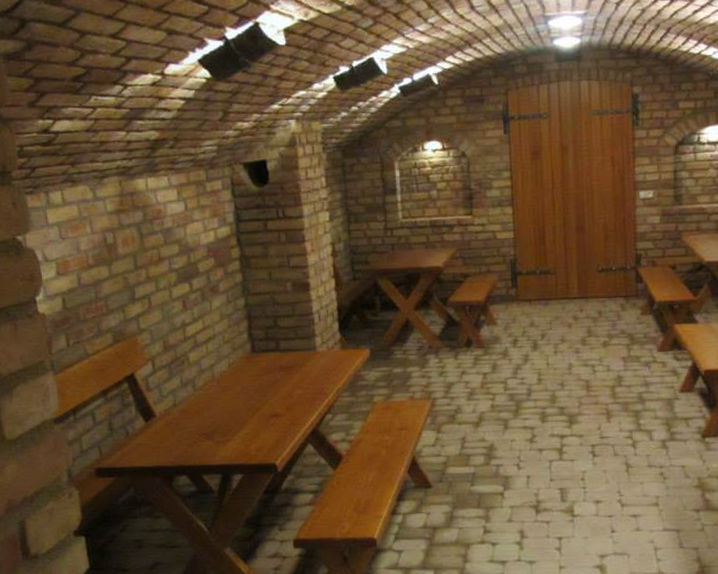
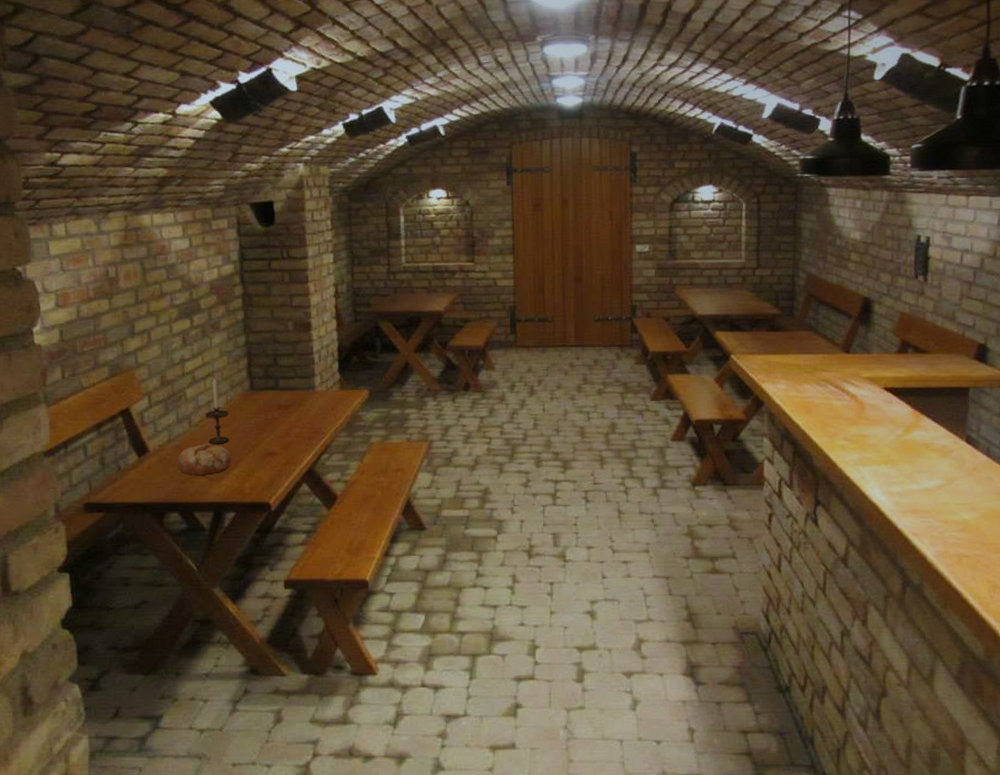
bread: none [184,406,236,439] -> present [178,443,231,475]
candlestick: none [209,336,233,408] -> present [205,373,229,445]

